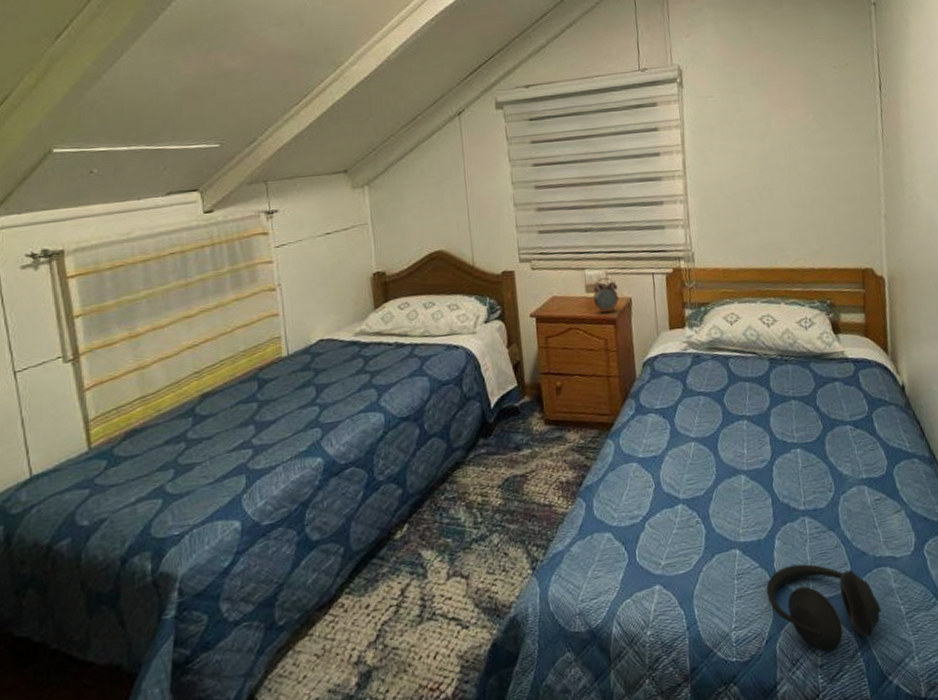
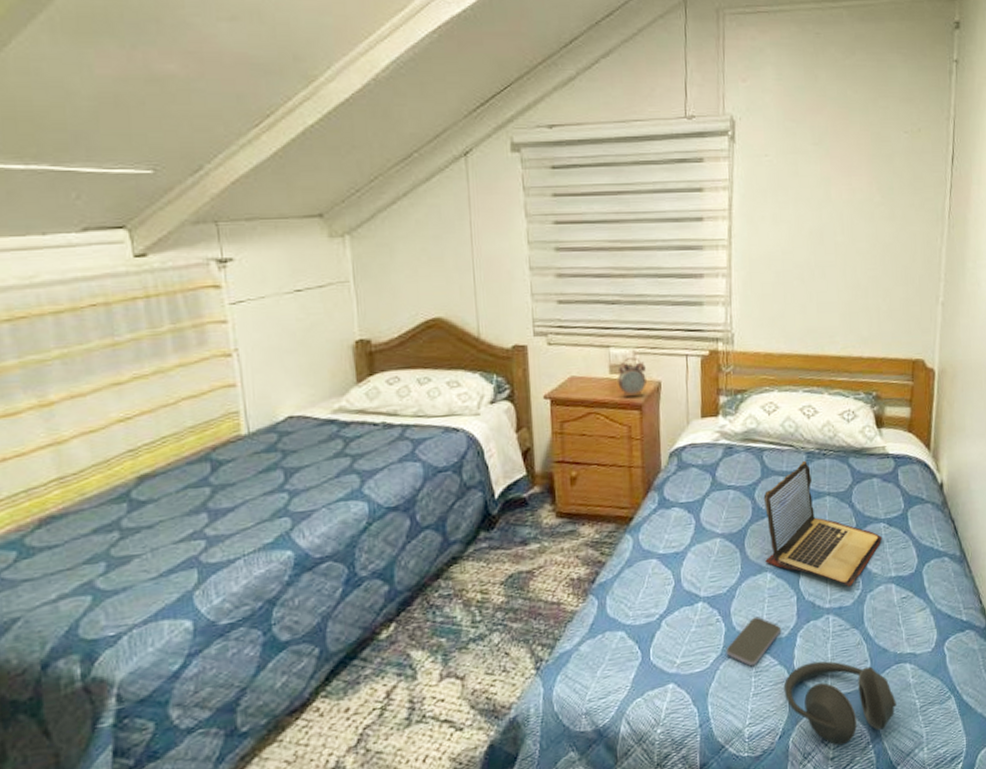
smartphone: none [707,518,760,569] -> present [726,616,782,667]
laptop: none [732,366,850,489] -> present [763,460,883,587]

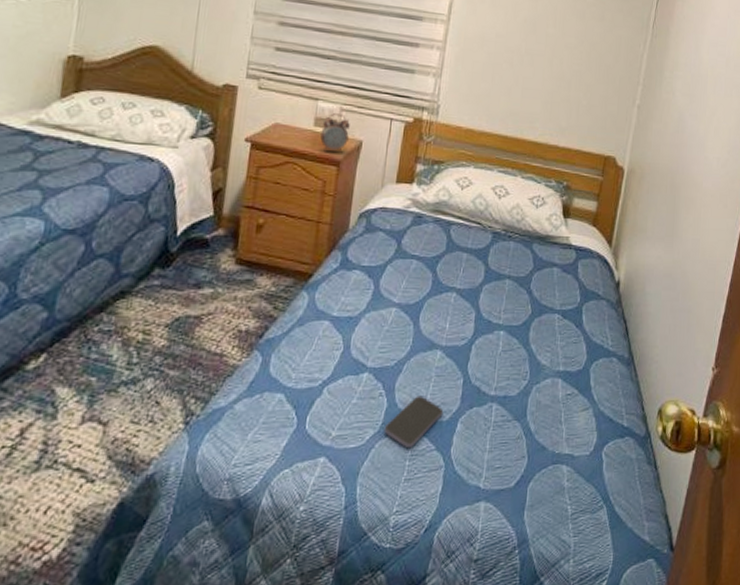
laptop: present [763,460,883,587] -> none [437,239,556,376]
headphones: present [783,661,897,746] -> none [436,451,548,547]

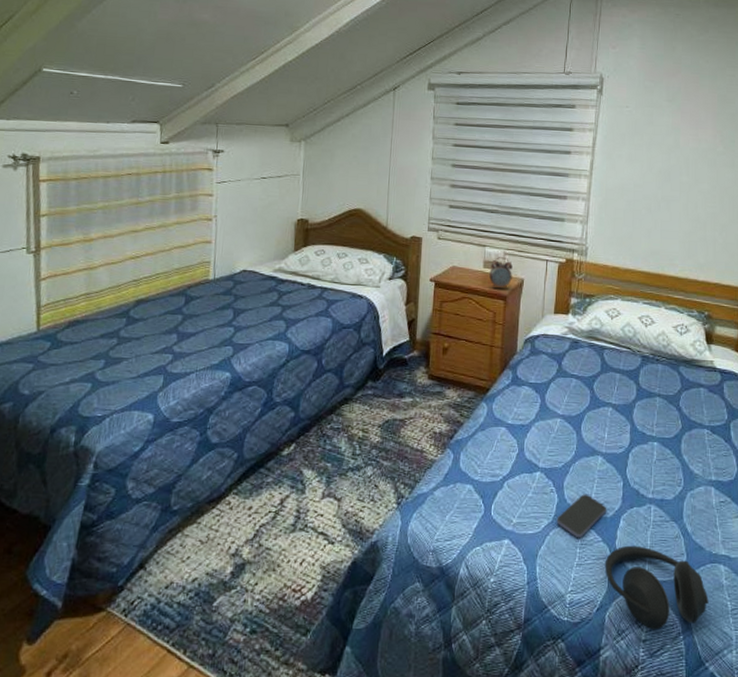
headphones: none [436,451,548,547] -> present [604,545,709,630]

